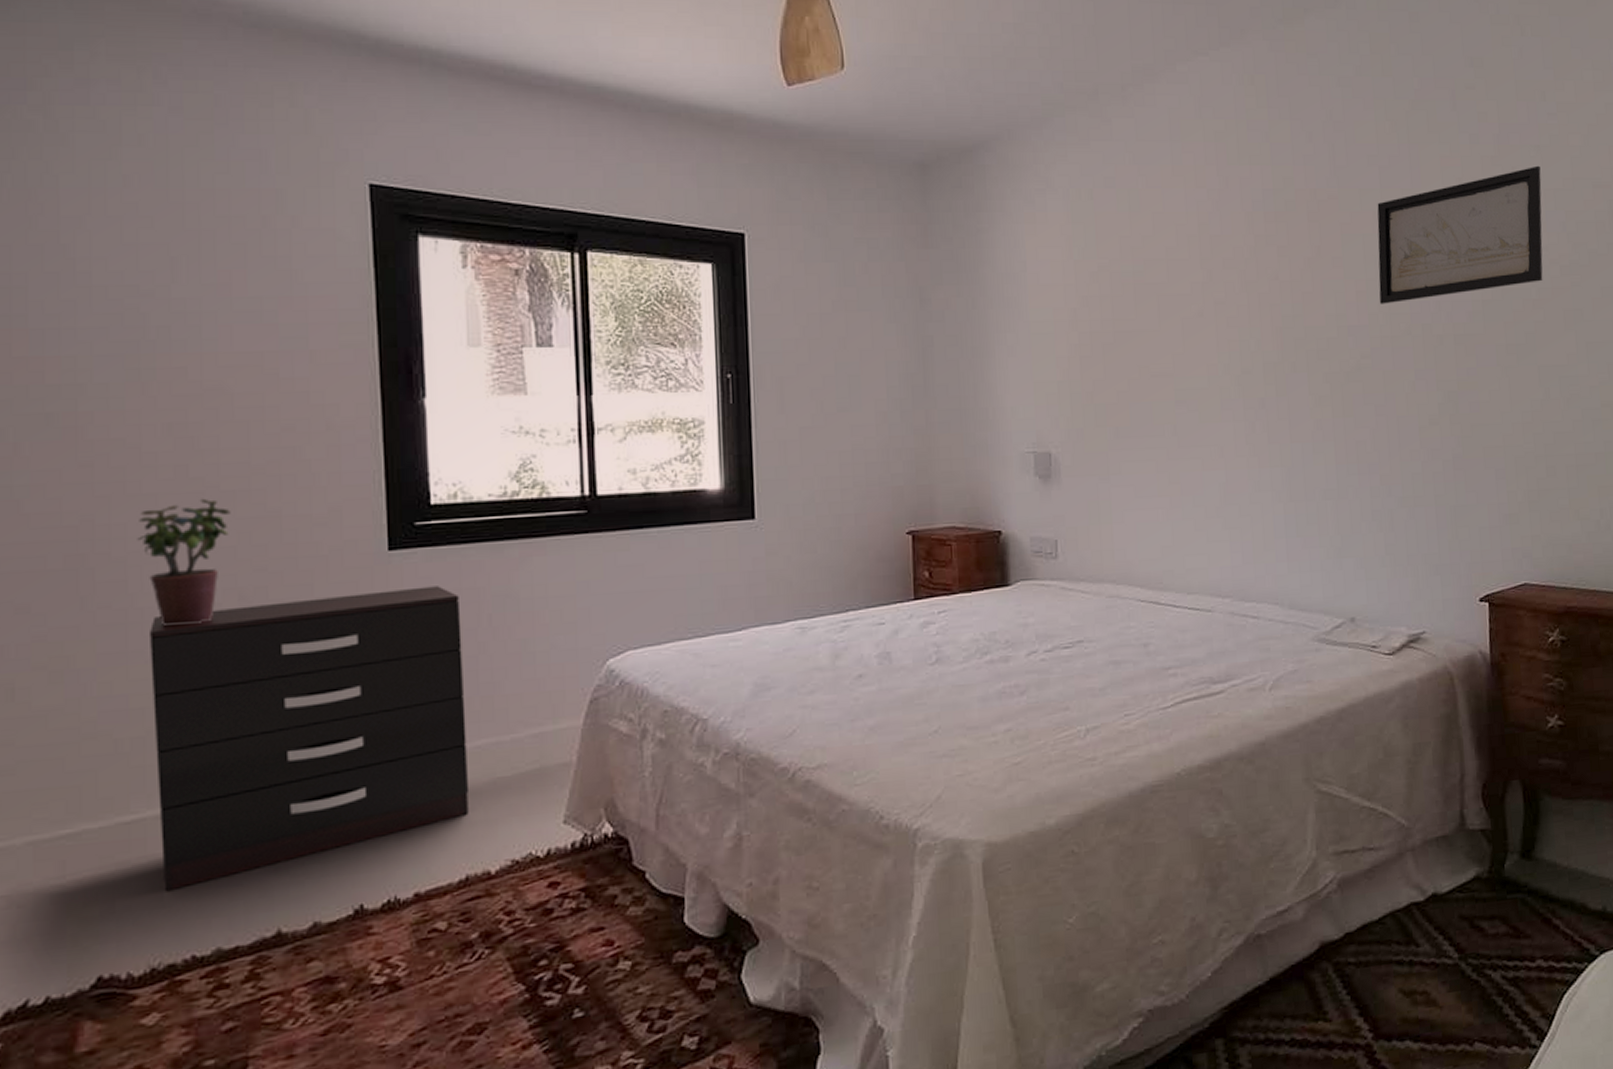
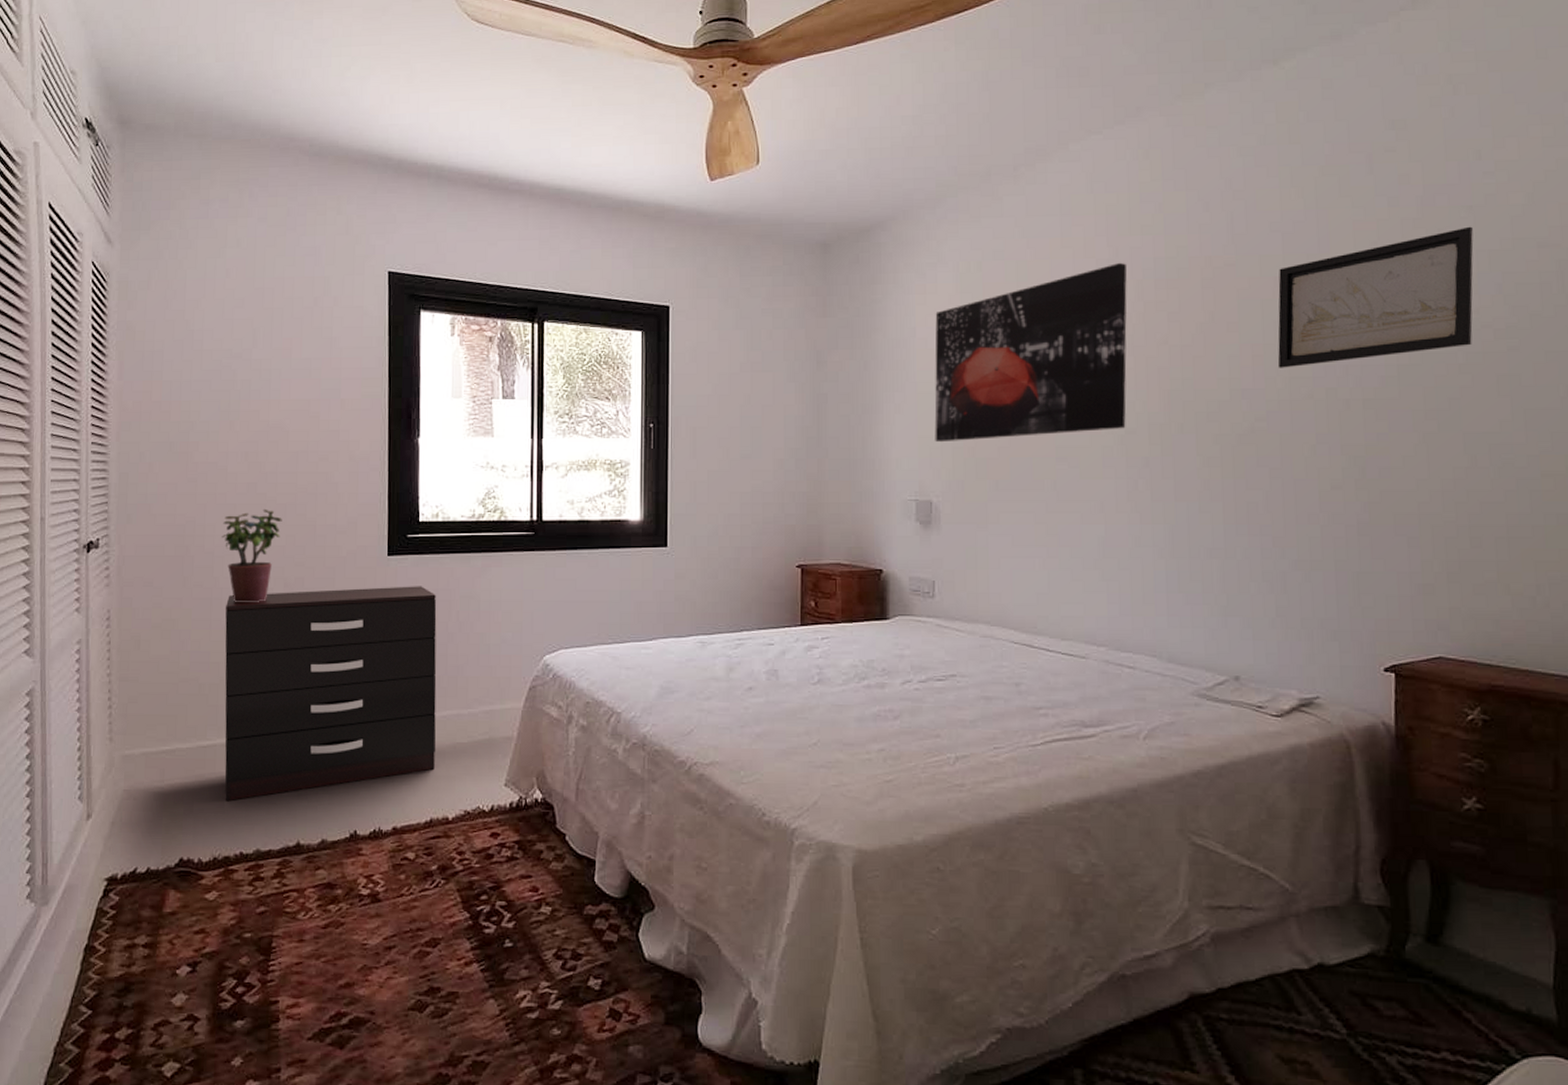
wall art: none [1046,193,1242,388] -> present [934,262,1127,443]

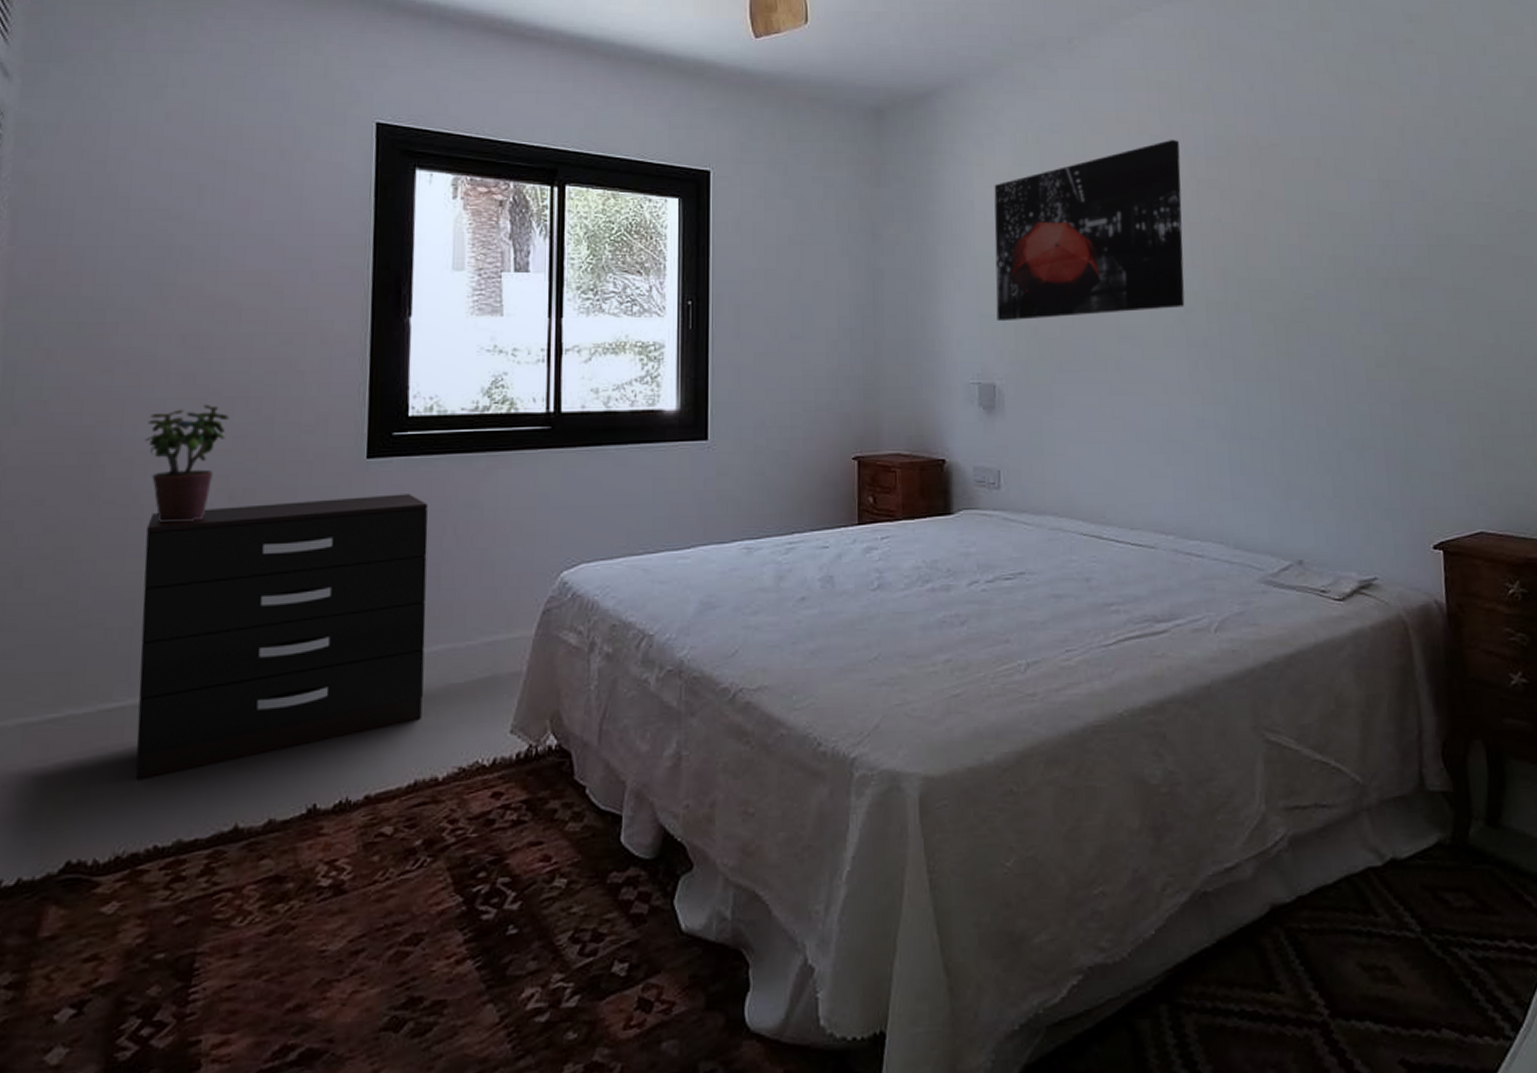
wall art: present [1277,226,1474,368] -> none [1319,116,1490,248]

